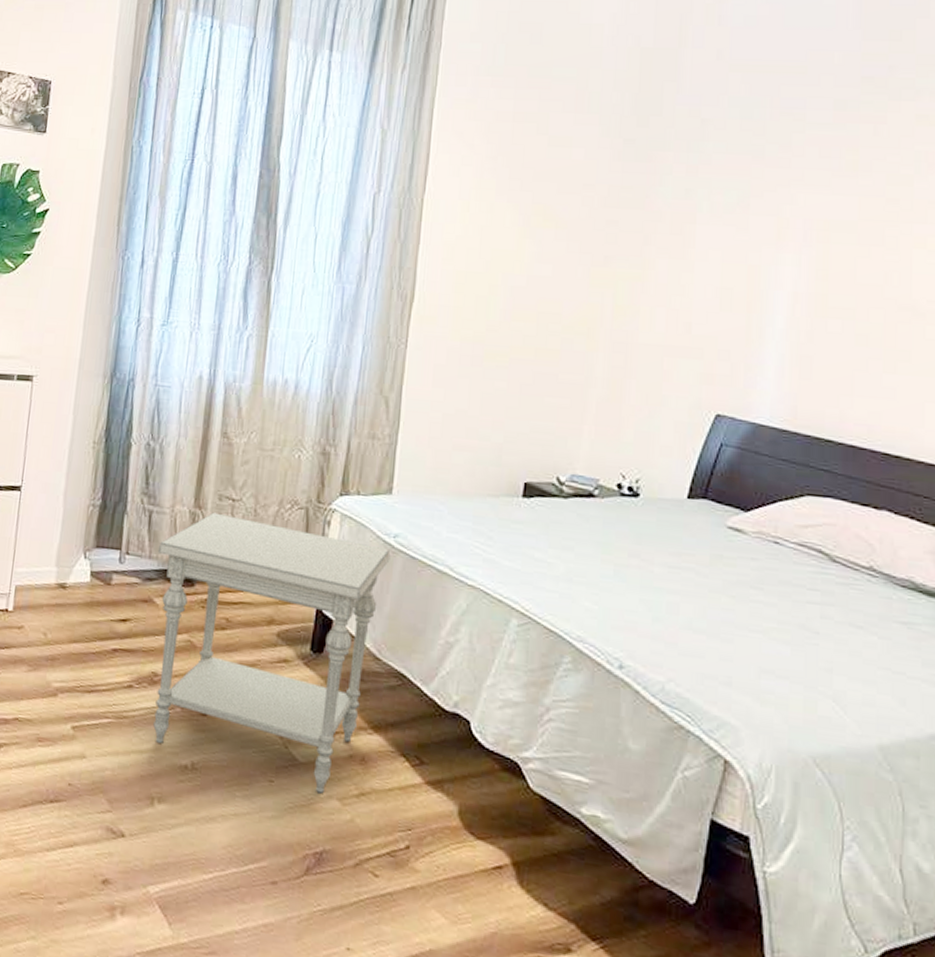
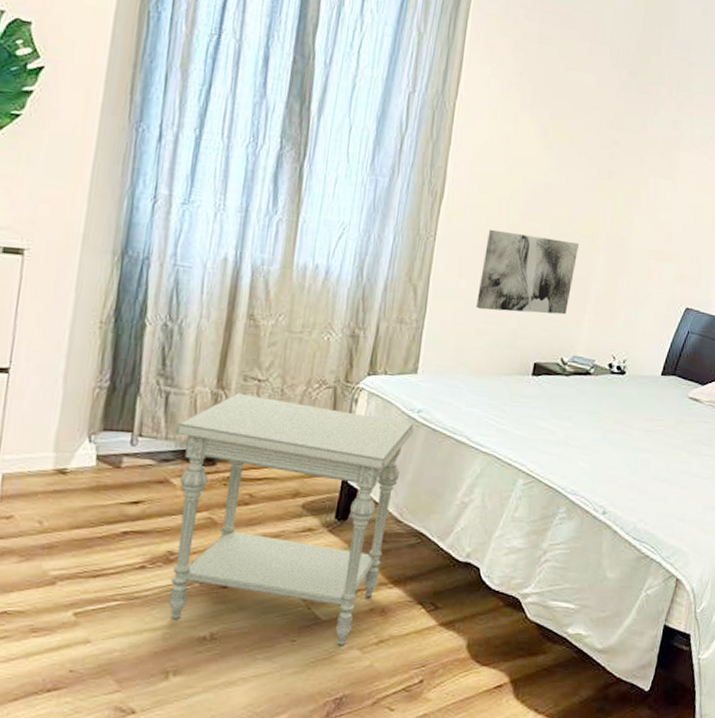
wall art: none [454,332,572,426] -> present [476,229,579,315]

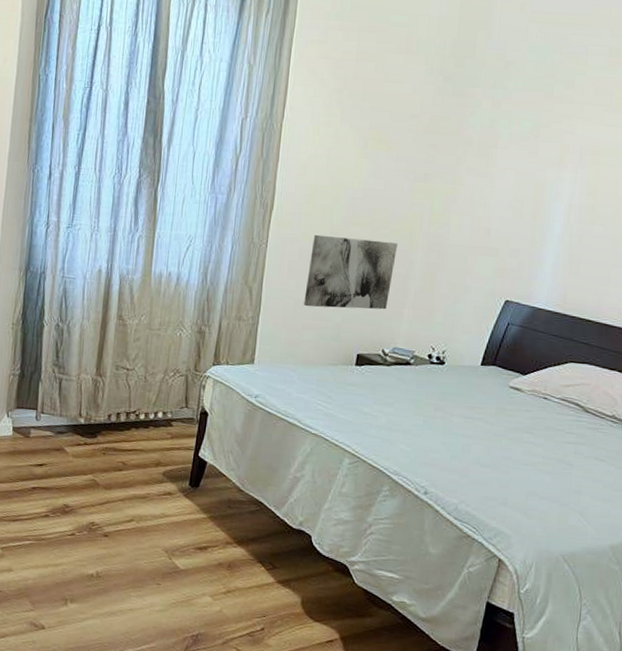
side table: present [168,392,414,646] -> none [66,379,252,592]

